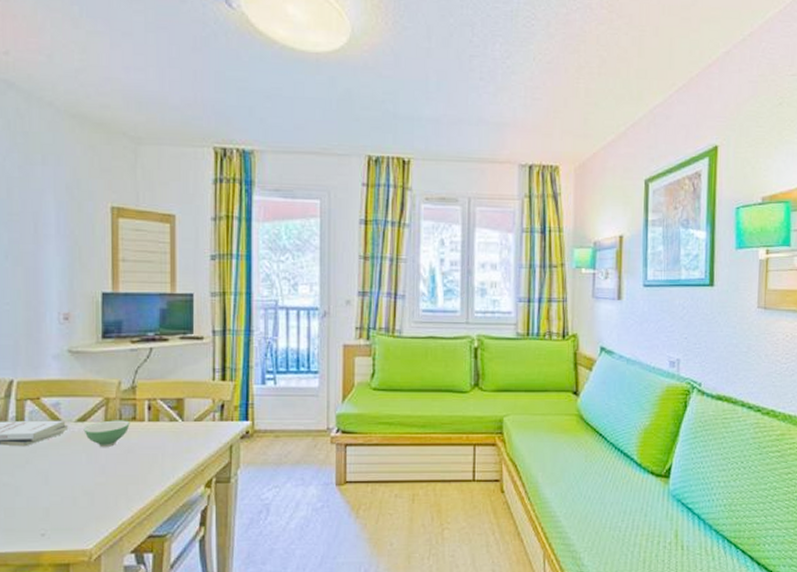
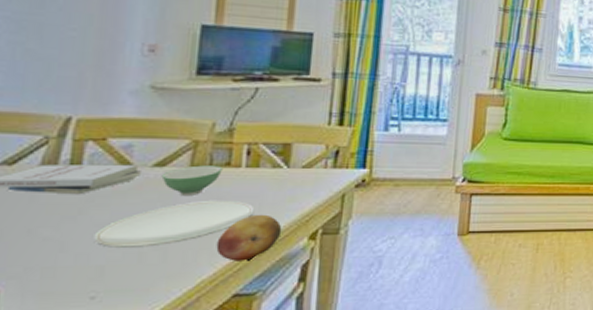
plate: none [39,452,159,492] -> present [94,201,255,248]
fruit: none [131,464,182,506] -> present [216,214,282,261]

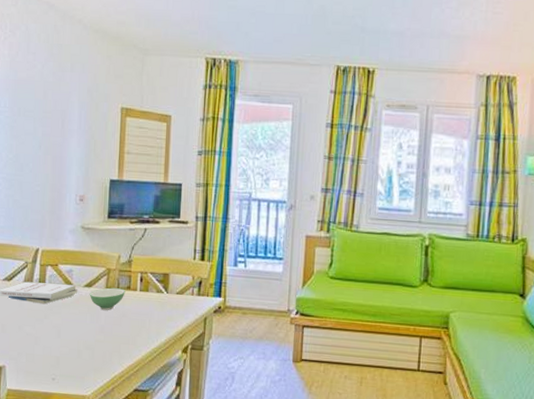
plate: present [94,201,255,248] -> none [53,315,146,347]
fruit: present [216,214,282,261] -> none [123,328,164,364]

